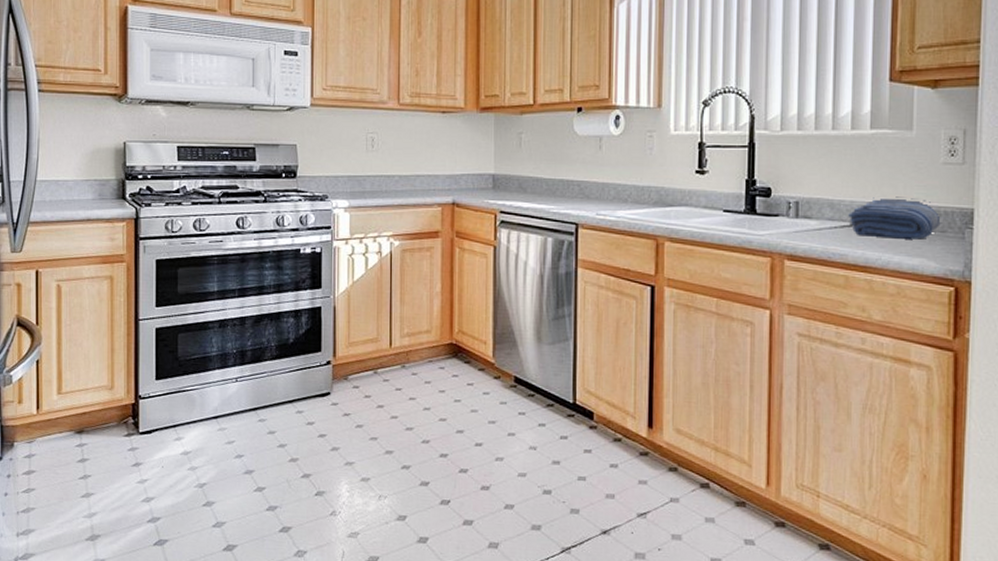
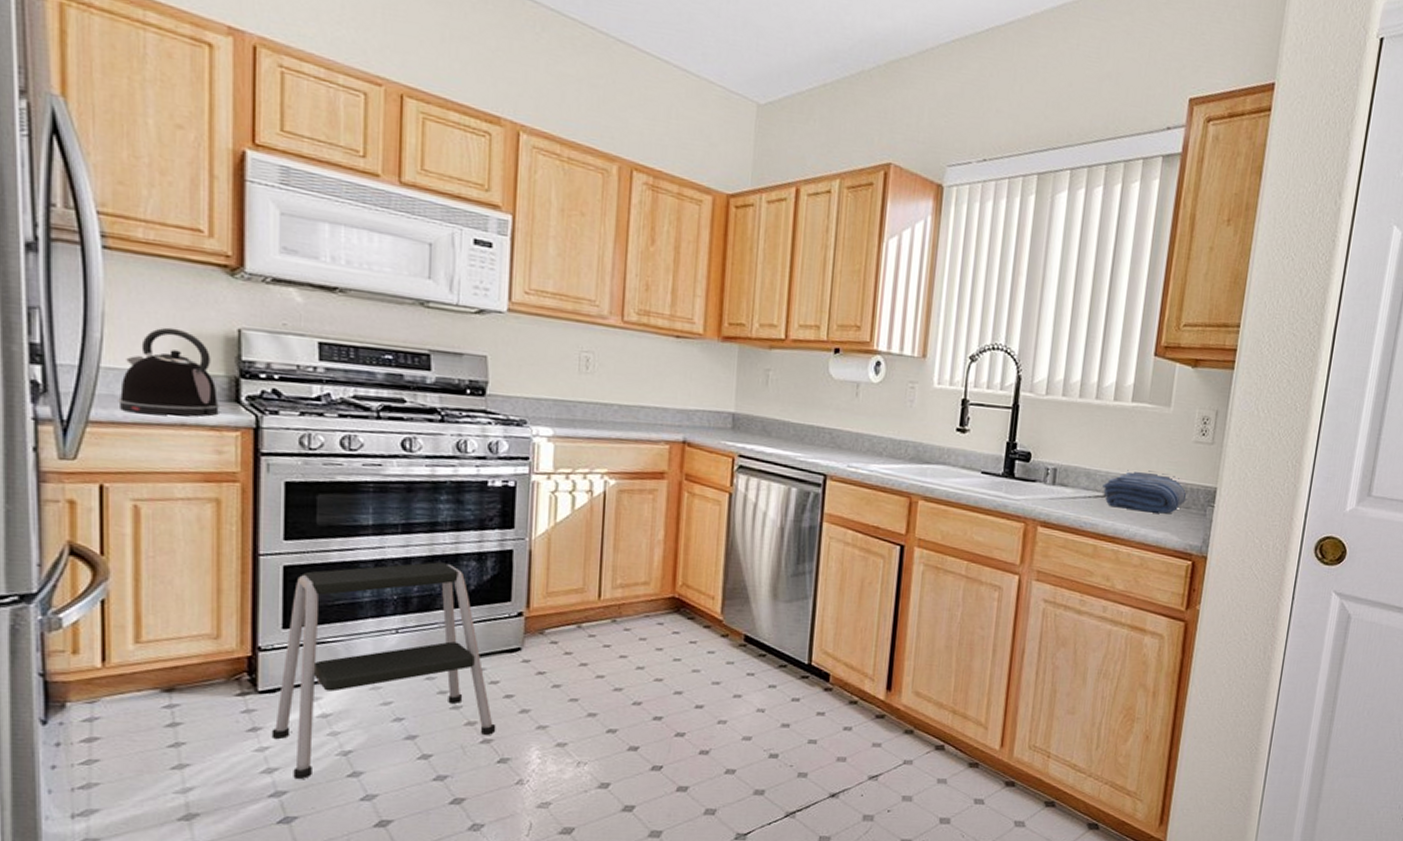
kettle: none [48,146,112,214] -> present [118,327,219,417]
step stool: none [149,320,313,508] -> present [271,562,496,780]

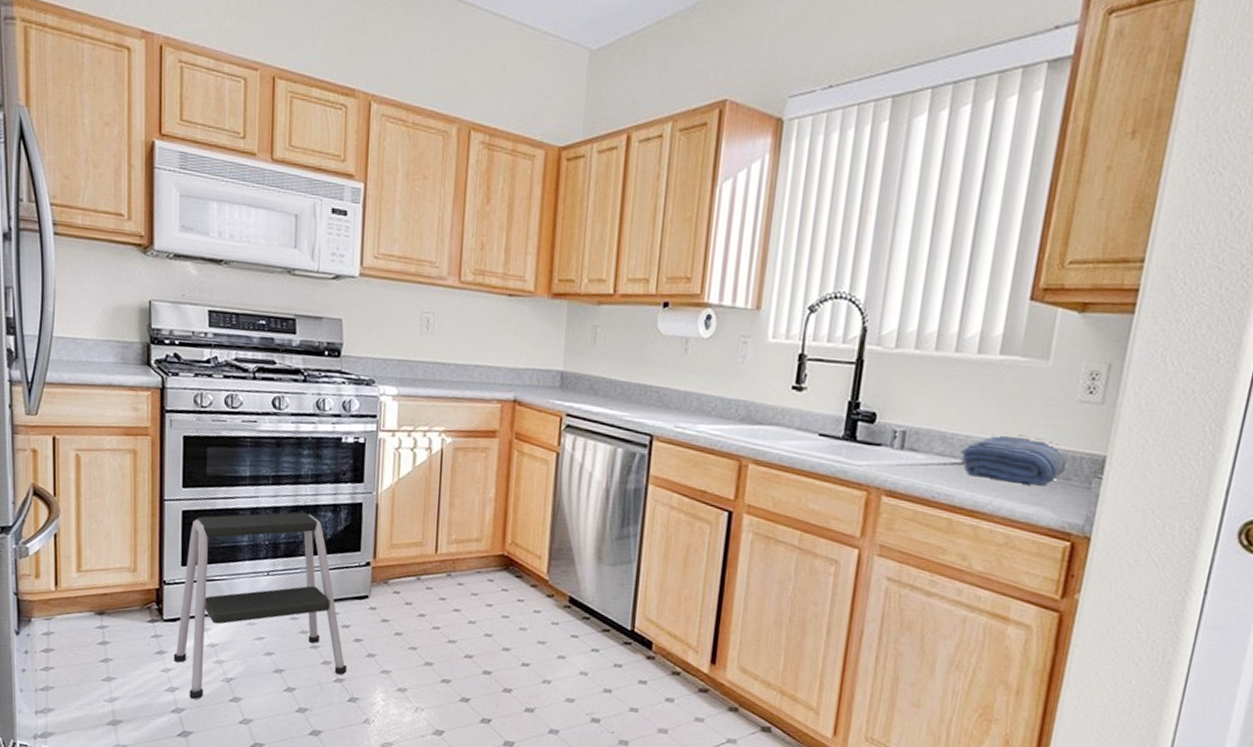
kettle: present [118,327,219,417] -> none [65,301,136,378]

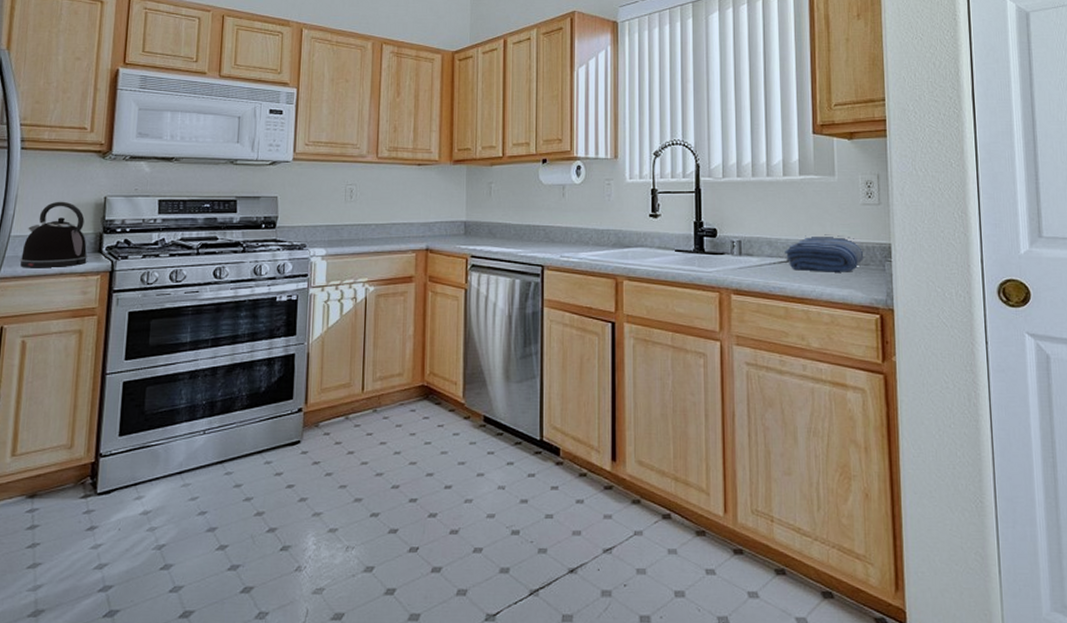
kettle: none [65,301,136,378] -> present [20,201,87,268]
step stool: present [173,511,348,700] -> none [104,369,280,574]

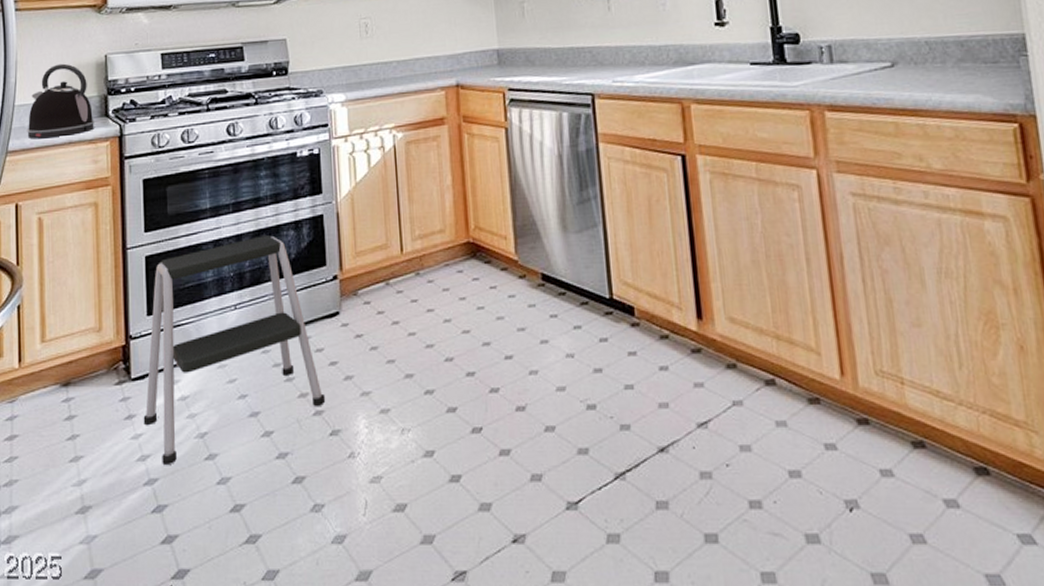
step stool: none [104,369,280,574] -> present [143,235,326,466]
towel: present [785,234,867,272] -> none [887,28,994,77]

